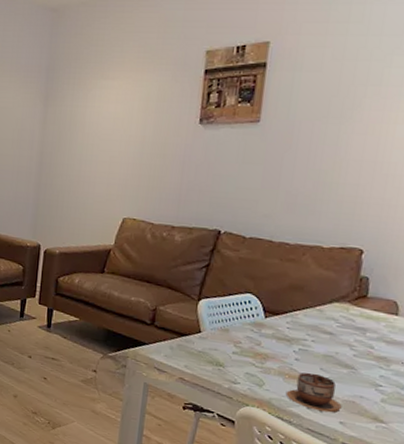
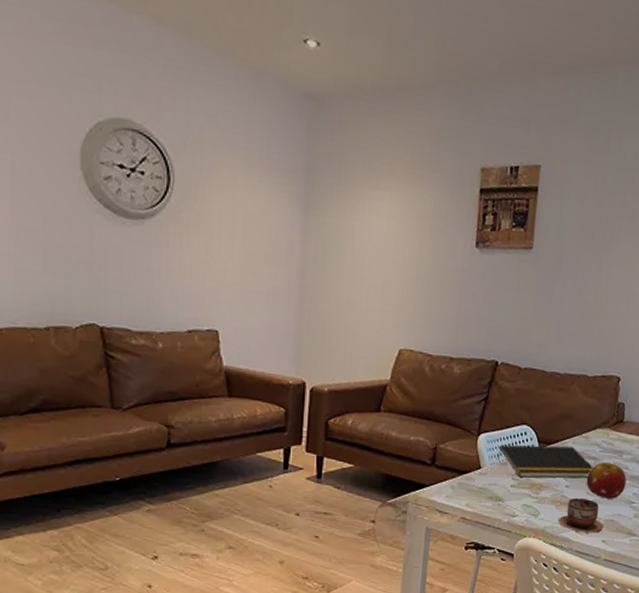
notepad: none [218,311,329,353] -> present [496,444,593,478]
fruit: none [320,338,372,379] -> present [586,462,627,499]

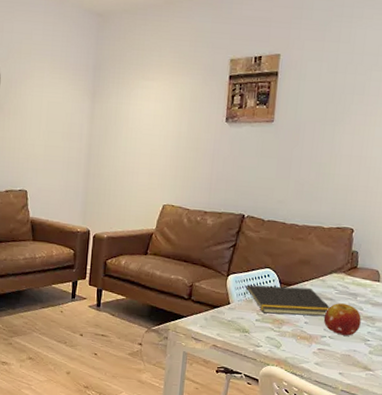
cup: present [558,497,604,533] -> none [298,333,341,366]

